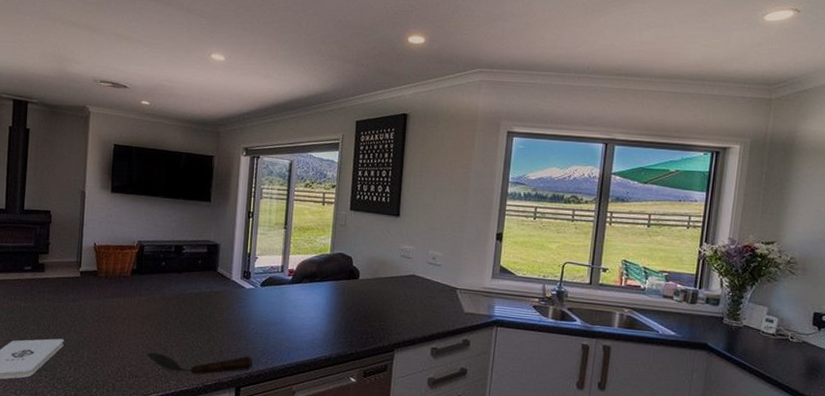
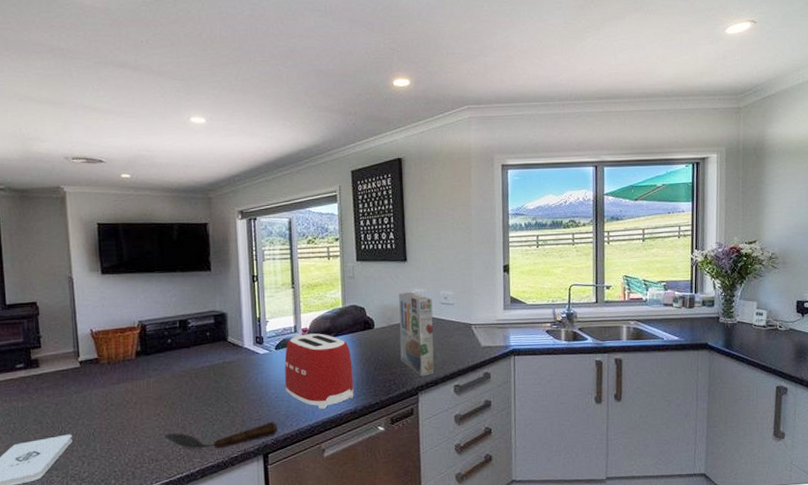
toaster: none [265,273,333,351] -> present [284,333,354,409]
cereal box: none [381,247,420,334] -> present [399,292,434,377]

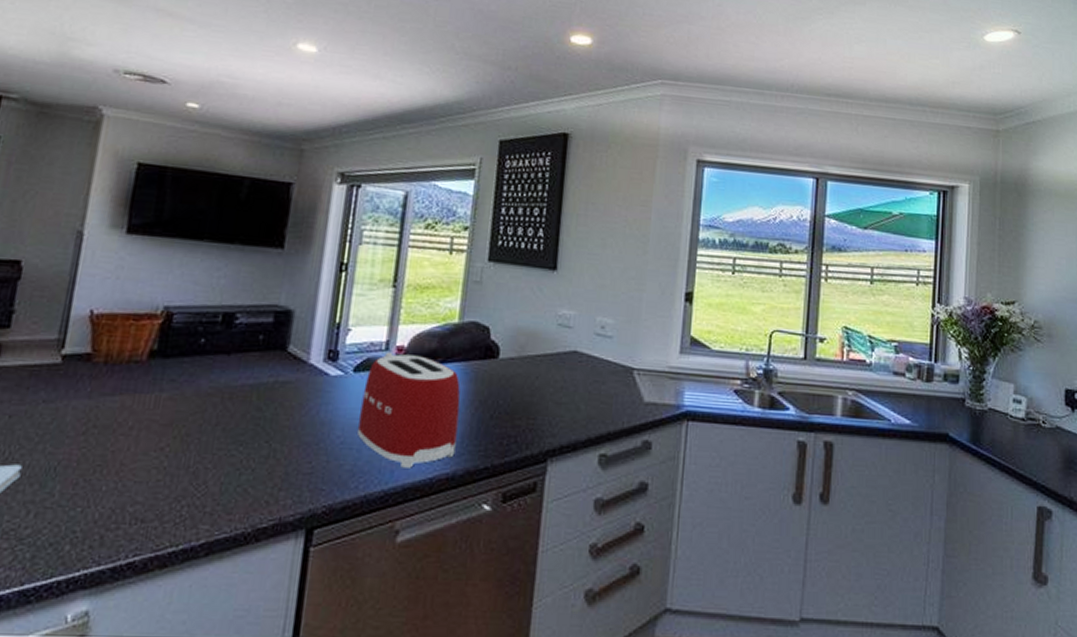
spoon: present [162,421,278,450] -> none [160,478,336,511]
cereal box: present [399,292,434,377] -> none [529,312,584,436]

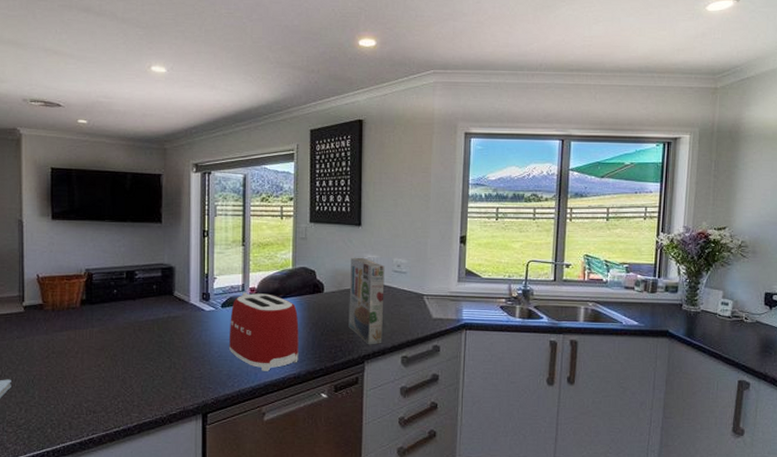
cereal box: none [529,312,584,436] -> present [348,257,385,345]

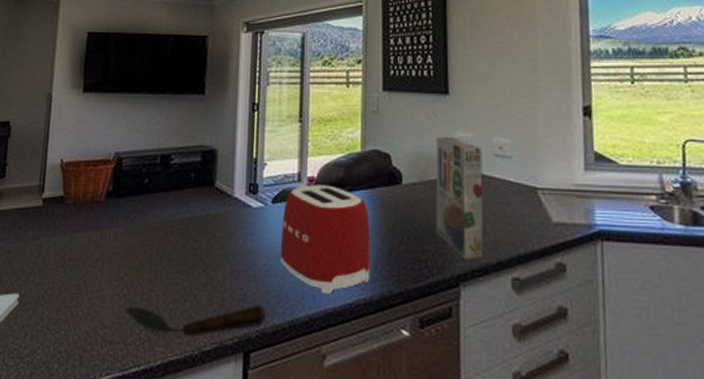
spoon: none [102,380,218,404] -> present [122,304,266,335]

